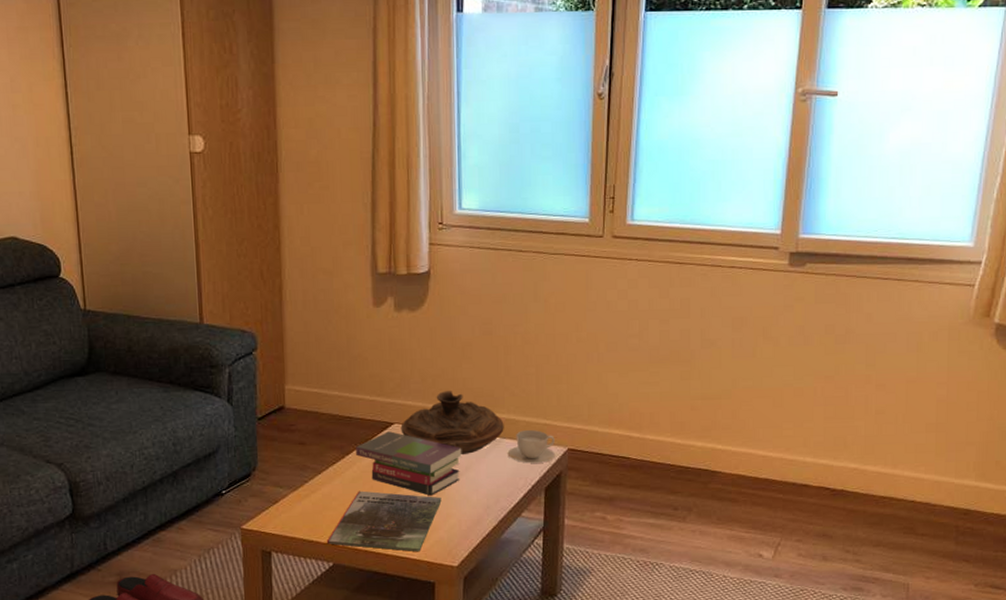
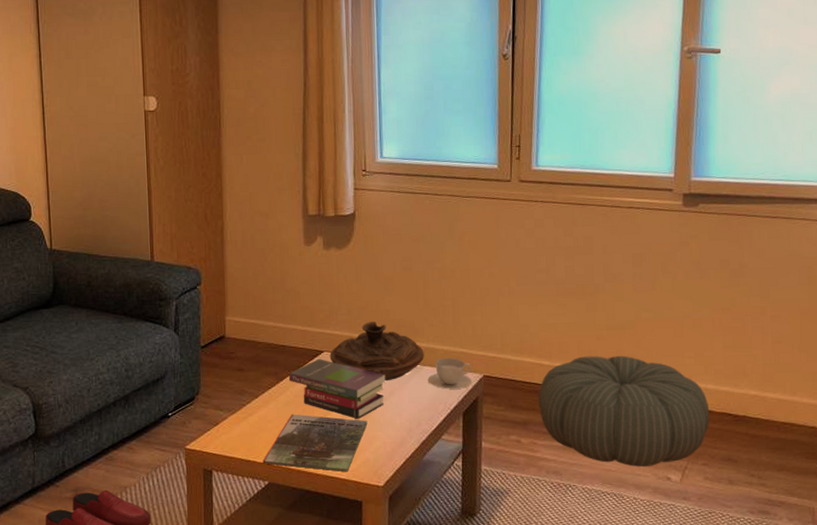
pouf: none [626,426,807,544] -> present [538,355,710,467]

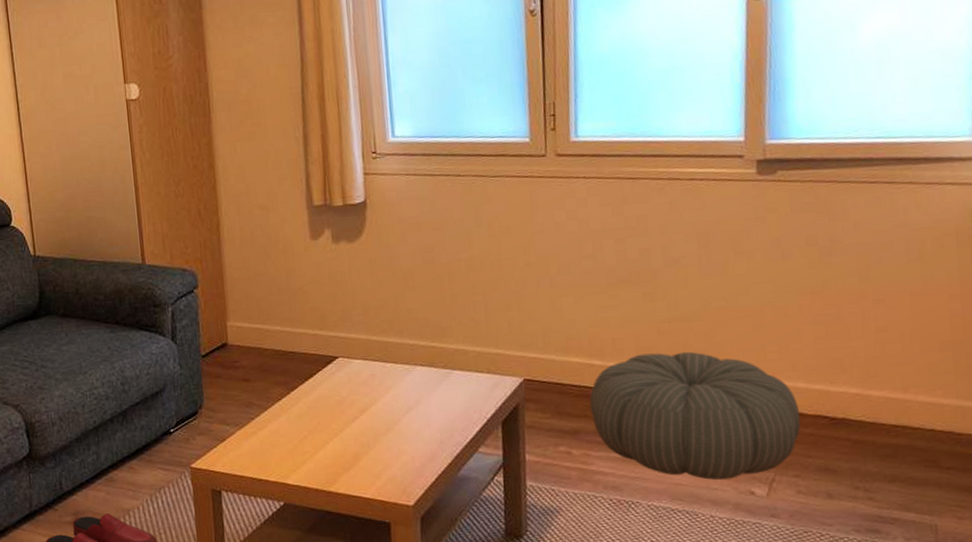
magazine: present [262,414,368,472] -> none [276,427,392,491]
books: present [288,359,386,419] -> none [300,365,411,431]
decorative bowl: present [329,322,424,380] -> none [345,322,454,387]
teacup: present [427,358,472,389] -> none [458,360,510,396]

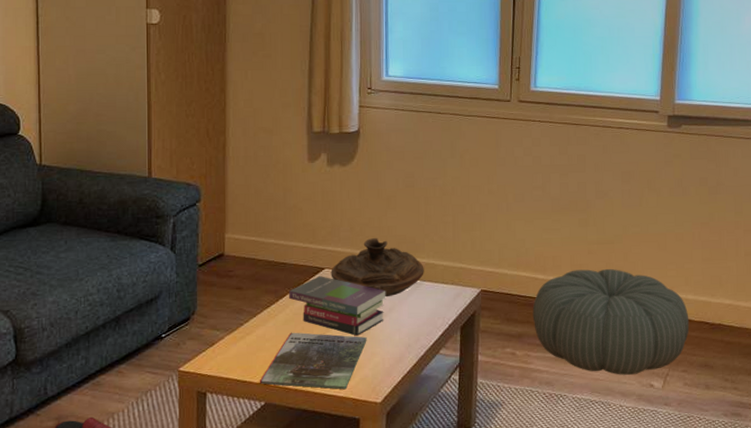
magazine: none [276,427,392,491] -> present [259,332,367,390]
books: none [300,365,411,431] -> present [288,276,386,336]
decorative bowl: none [345,322,454,387] -> present [331,238,424,296]

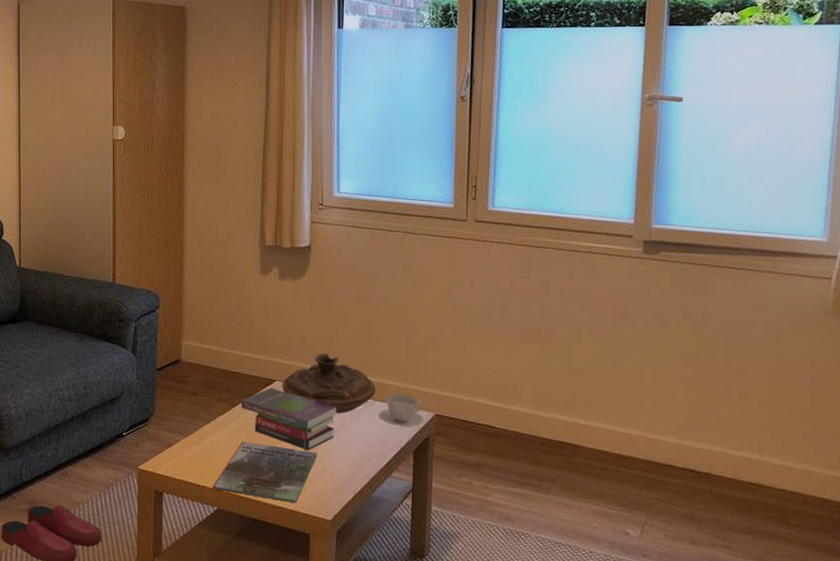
teacup: none [427,273,470,304] -> present [378,394,423,426]
pouf: present [532,268,690,375] -> none [491,401,671,519]

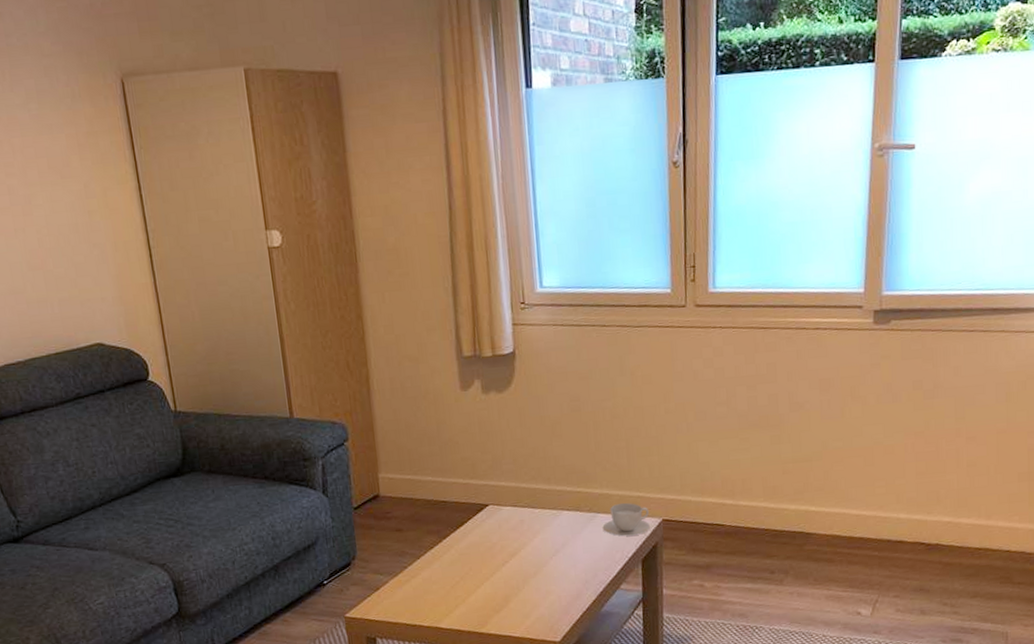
magazine: present [212,441,318,503] -> none [429,573,541,630]
books: present [240,388,337,450] -> none [452,513,558,574]
decorative bowl: present [282,354,376,413] -> none [495,469,598,531]

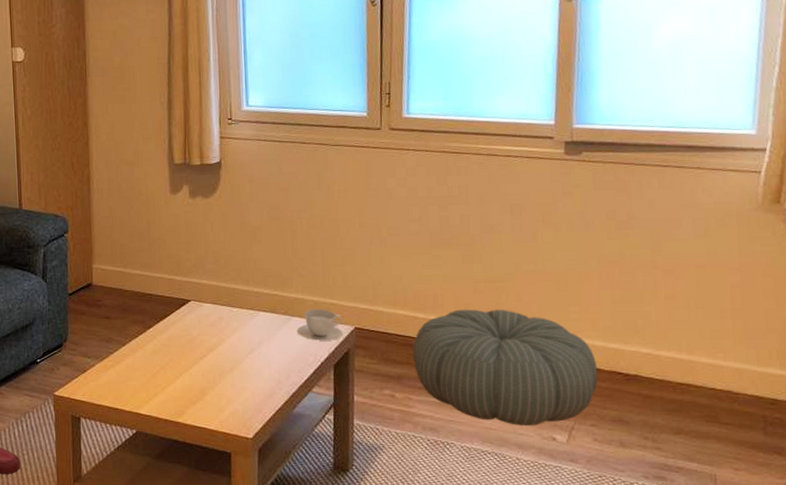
pouf: none [721,488,902,604] -> present [412,309,598,425]

